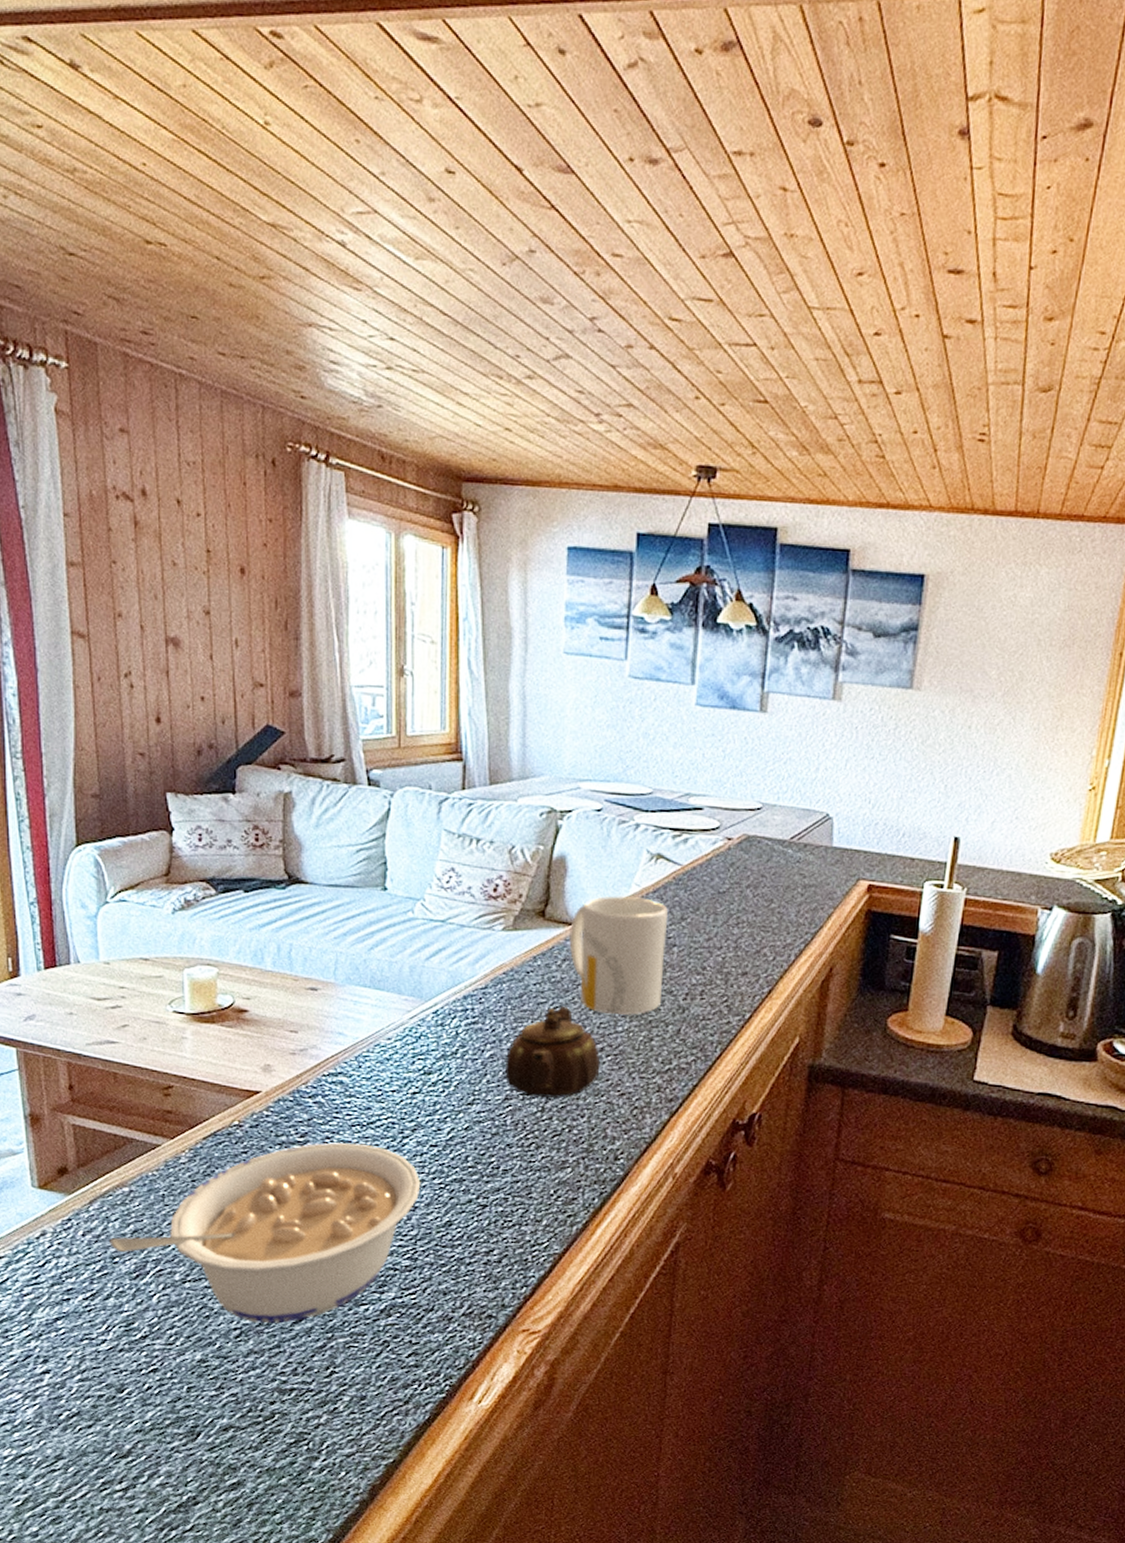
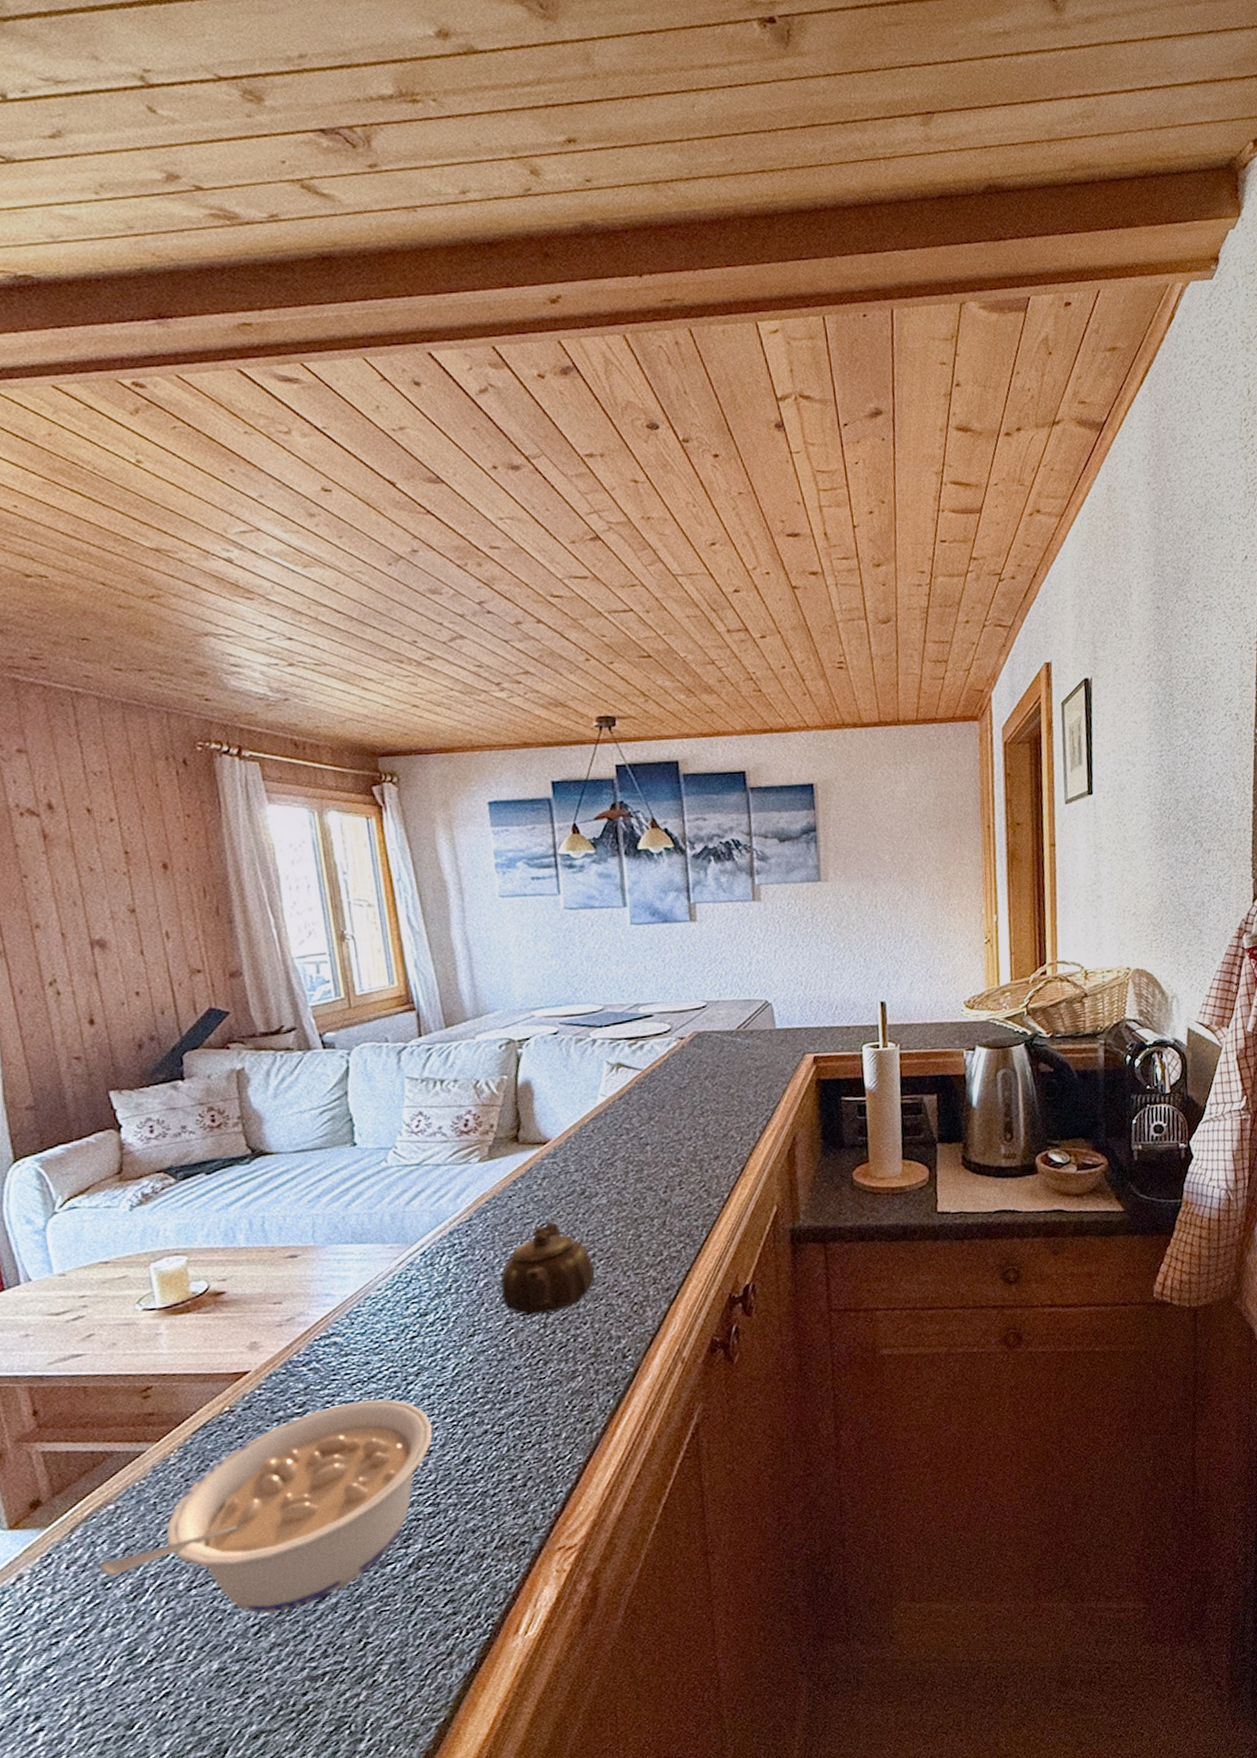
mug: present [568,895,668,1015] -> none [544,1106,643,1221]

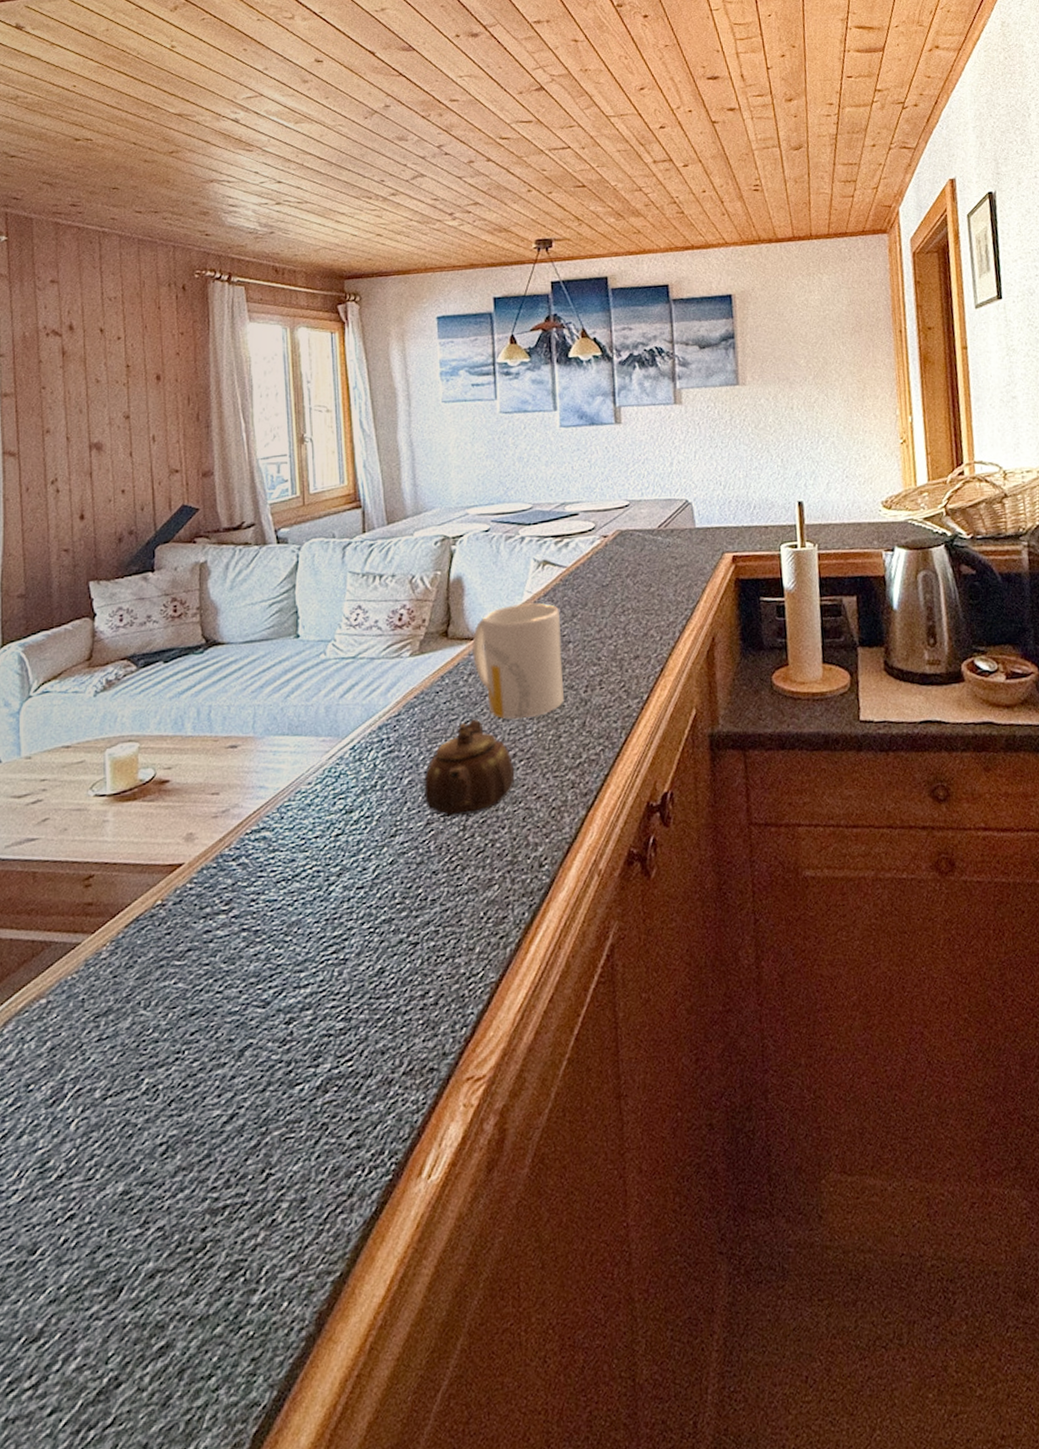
legume: present [98,1399,433,1614] -> none [24,899,350,1132]
mug: none [544,1106,643,1221] -> present [471,603,564,720]

